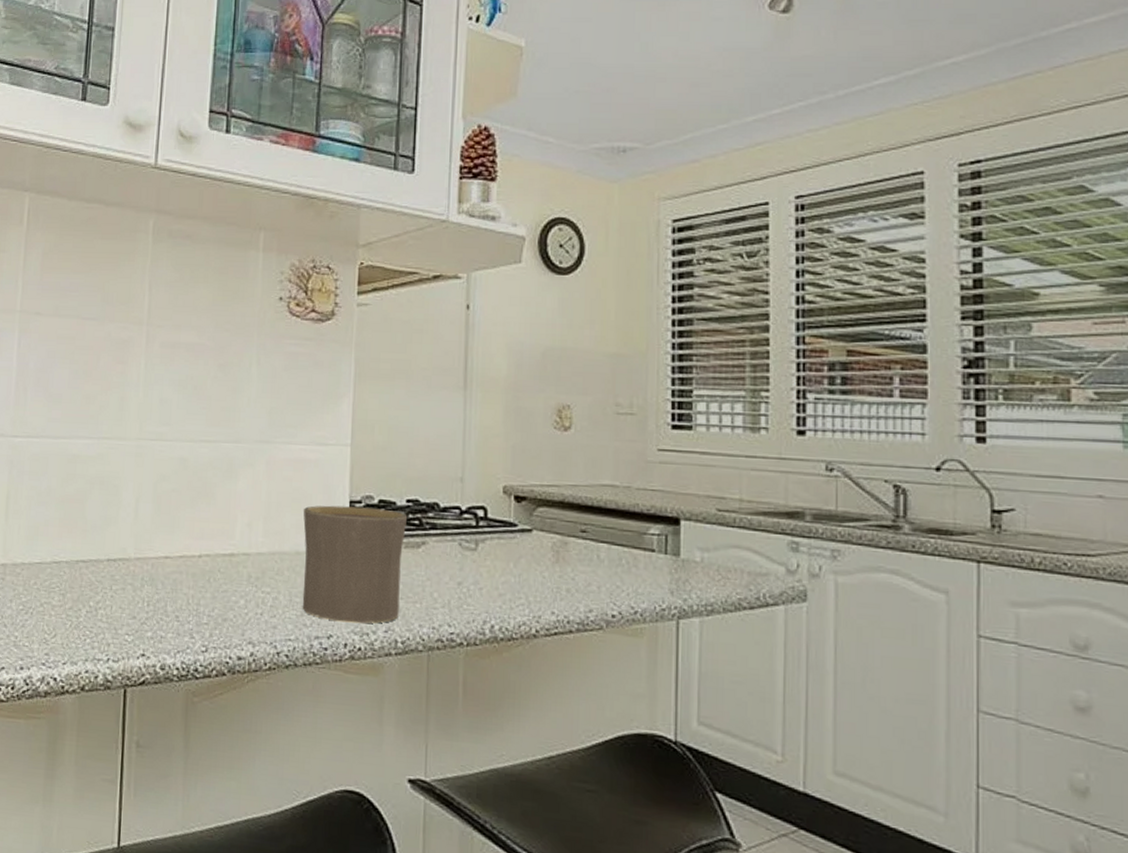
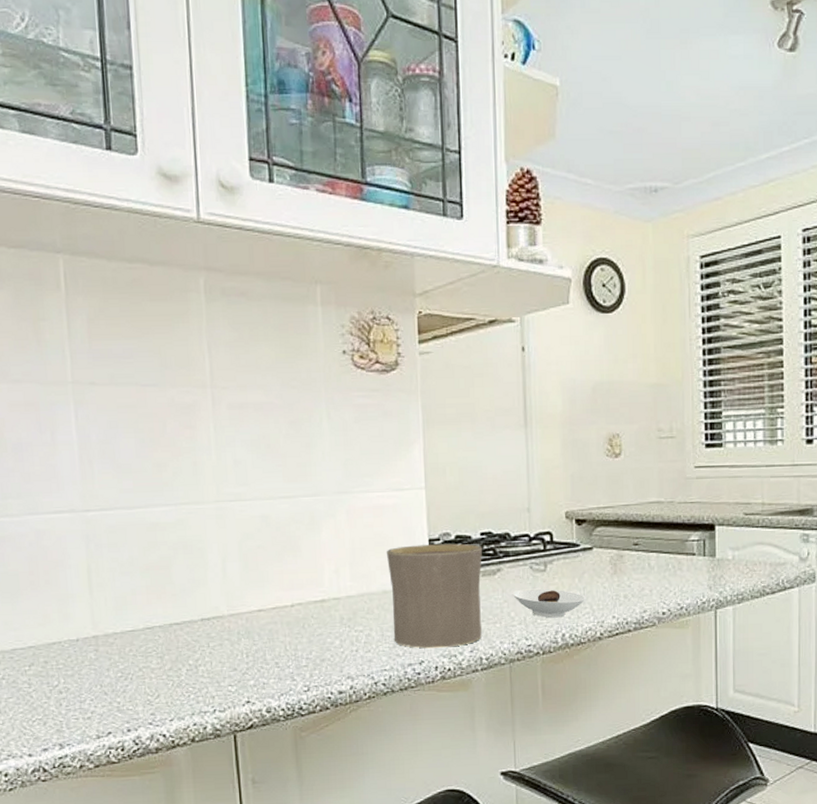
saucer: none [436,567,522,606] -> present [512,588,586,618]

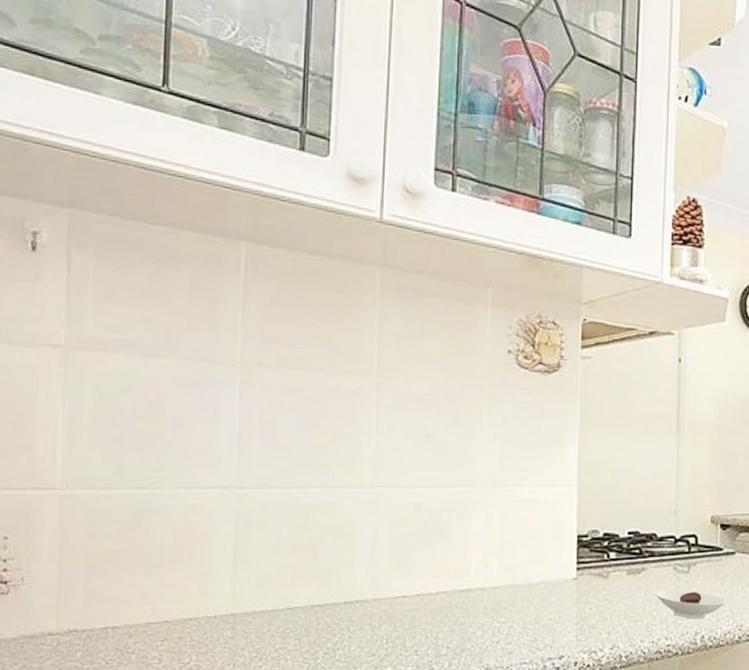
cup: present [386,543,483,649] -> none [534,540,630,643]

